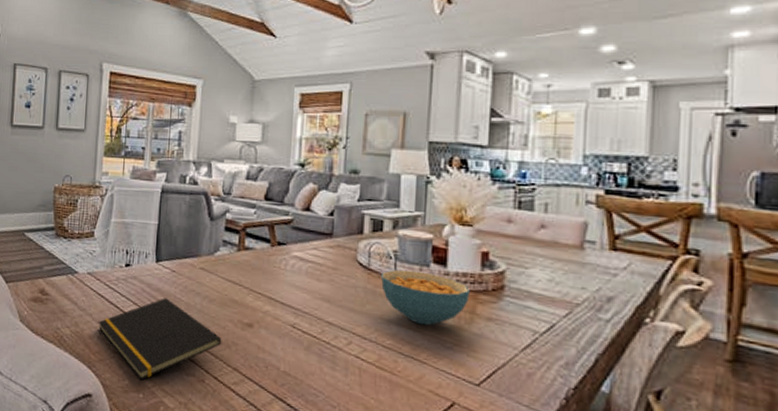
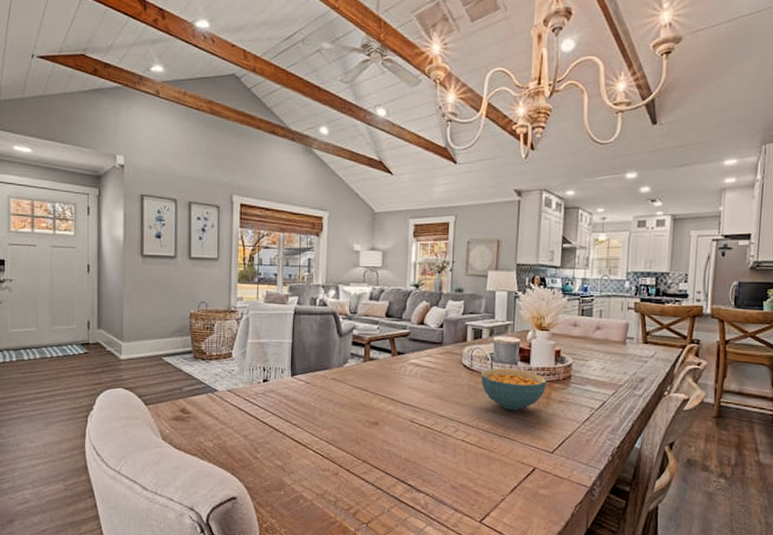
notepad: present [98,298,222,380] -> none [239,407,353,480]

